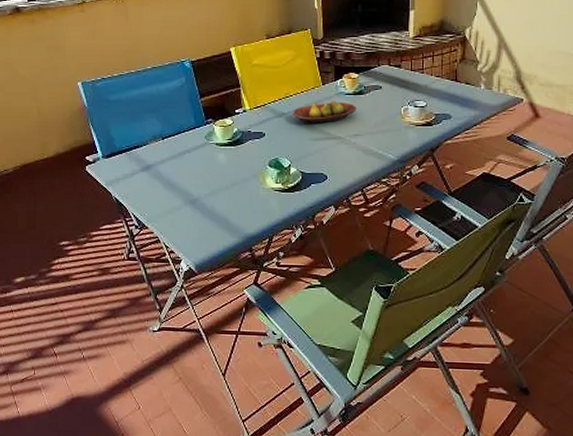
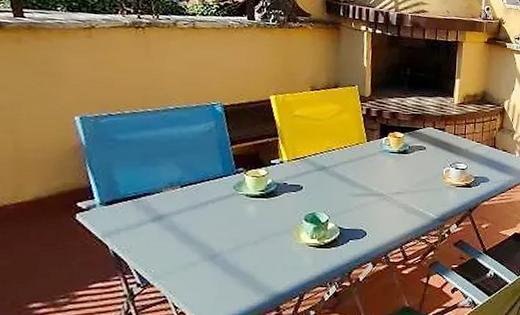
fruit bowl: present [292,100,357,125] -> none [334,157,400,180]

